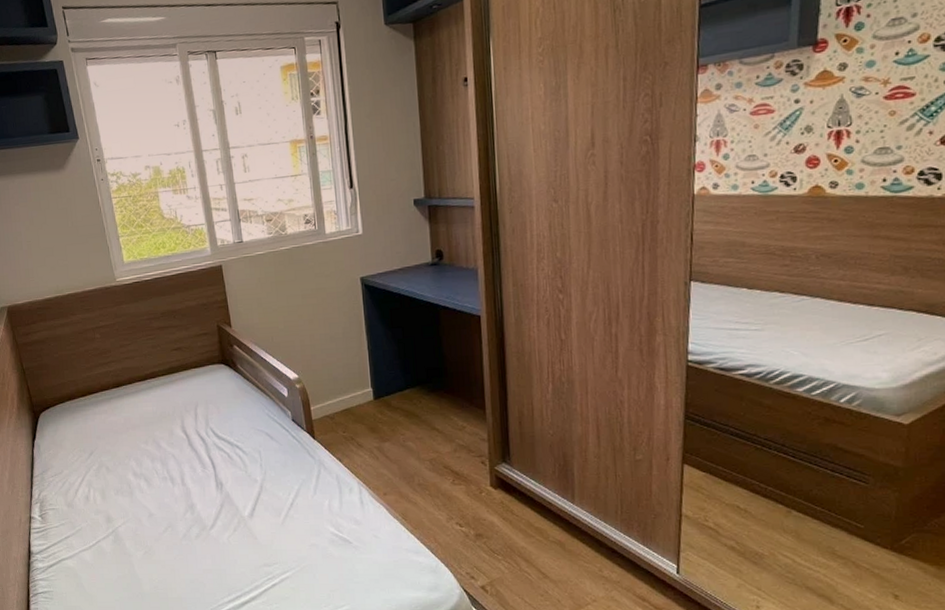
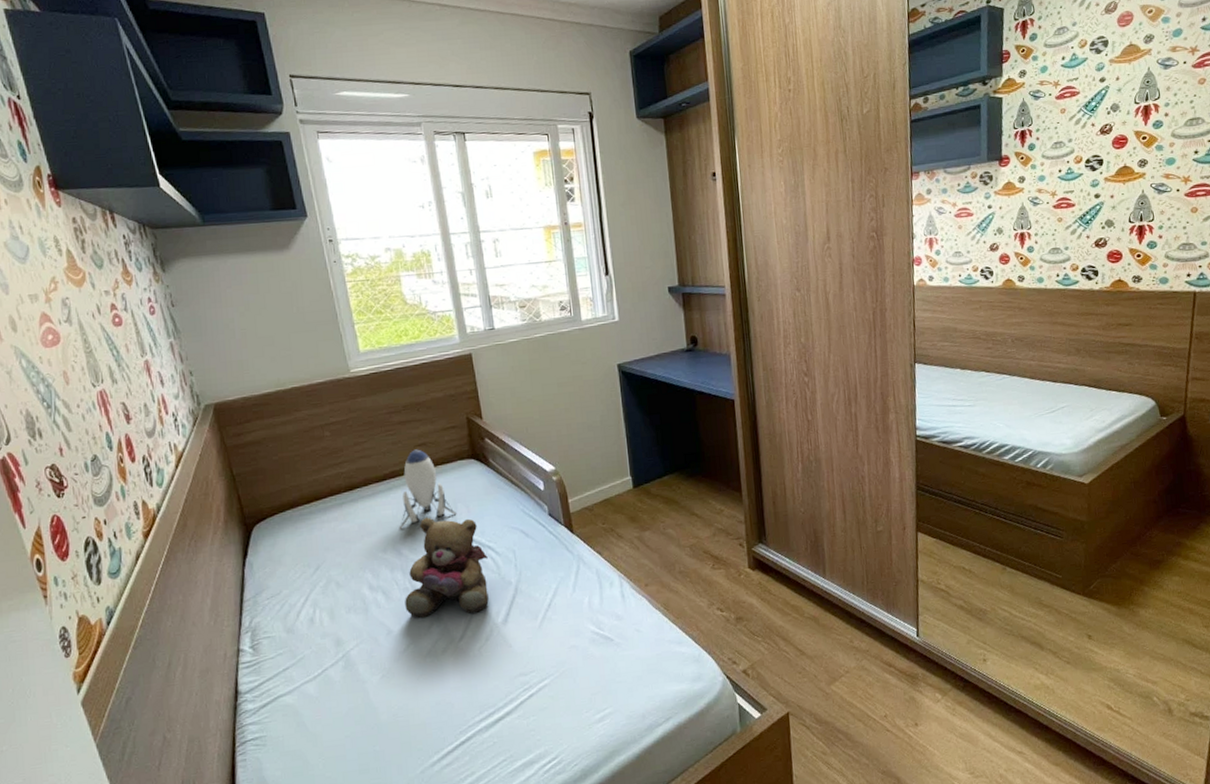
rocket toy: none [158,353,208,425] -> present [399,449,457,530]
teddy bear: none [163,415,237,505] -> present [405,517,489,618]

